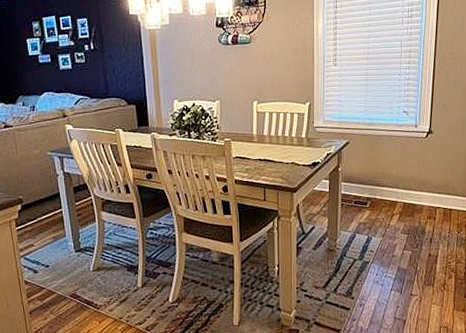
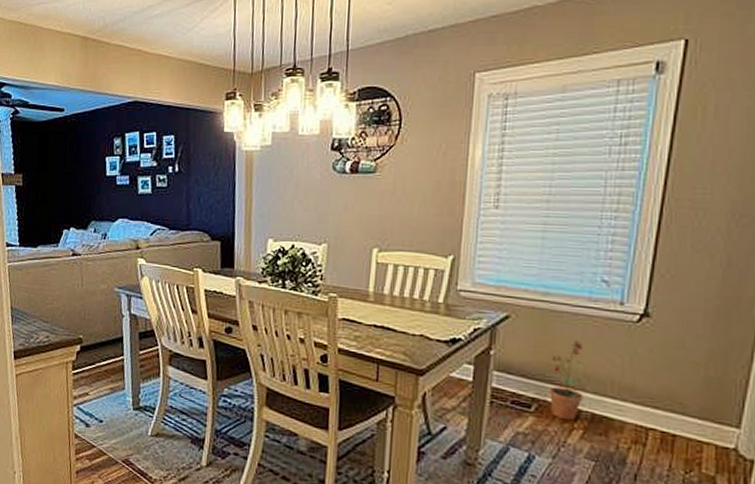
potted plant: none [377,154,398,210] -> present [548,340,584,421]

